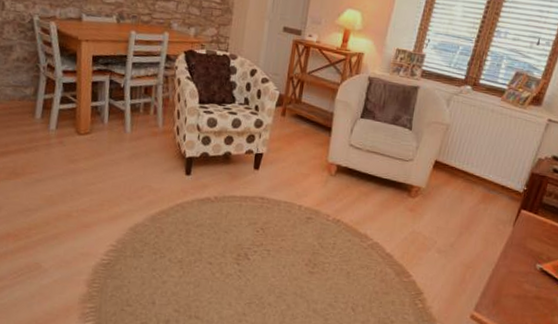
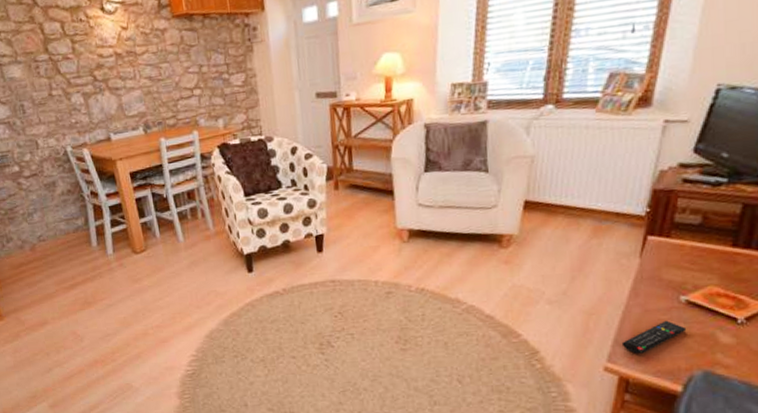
remote control: none [487,282,537,308] -> present [621,320,687,354]

